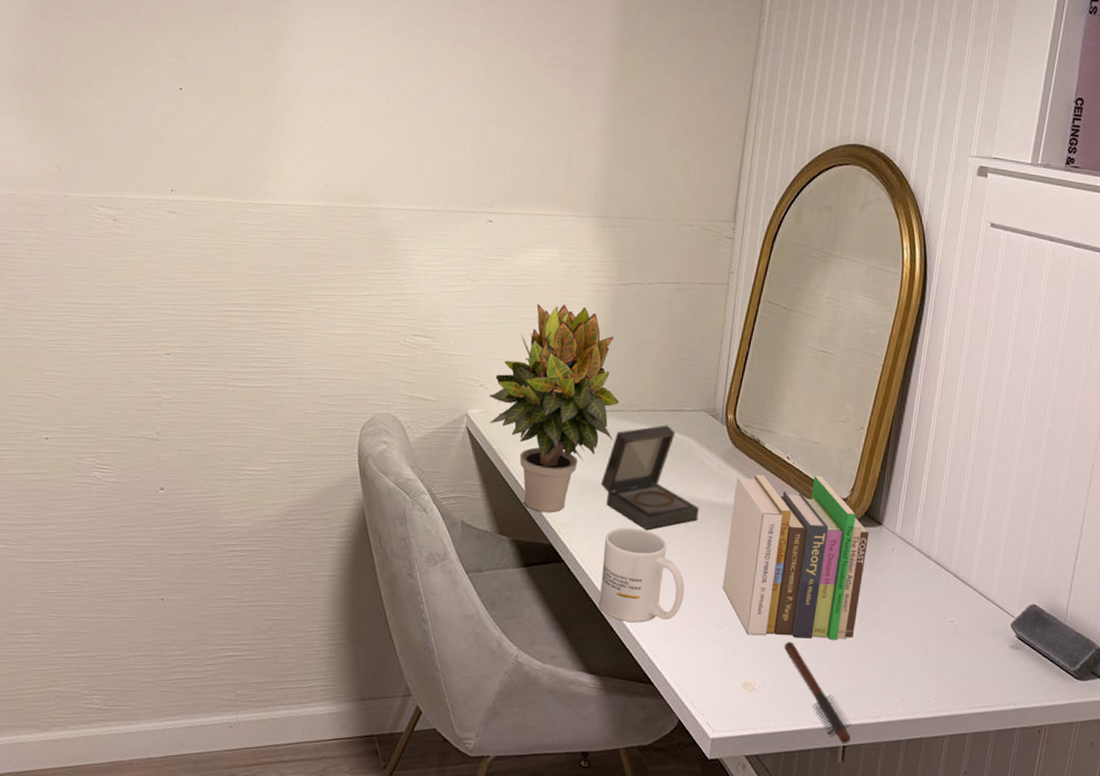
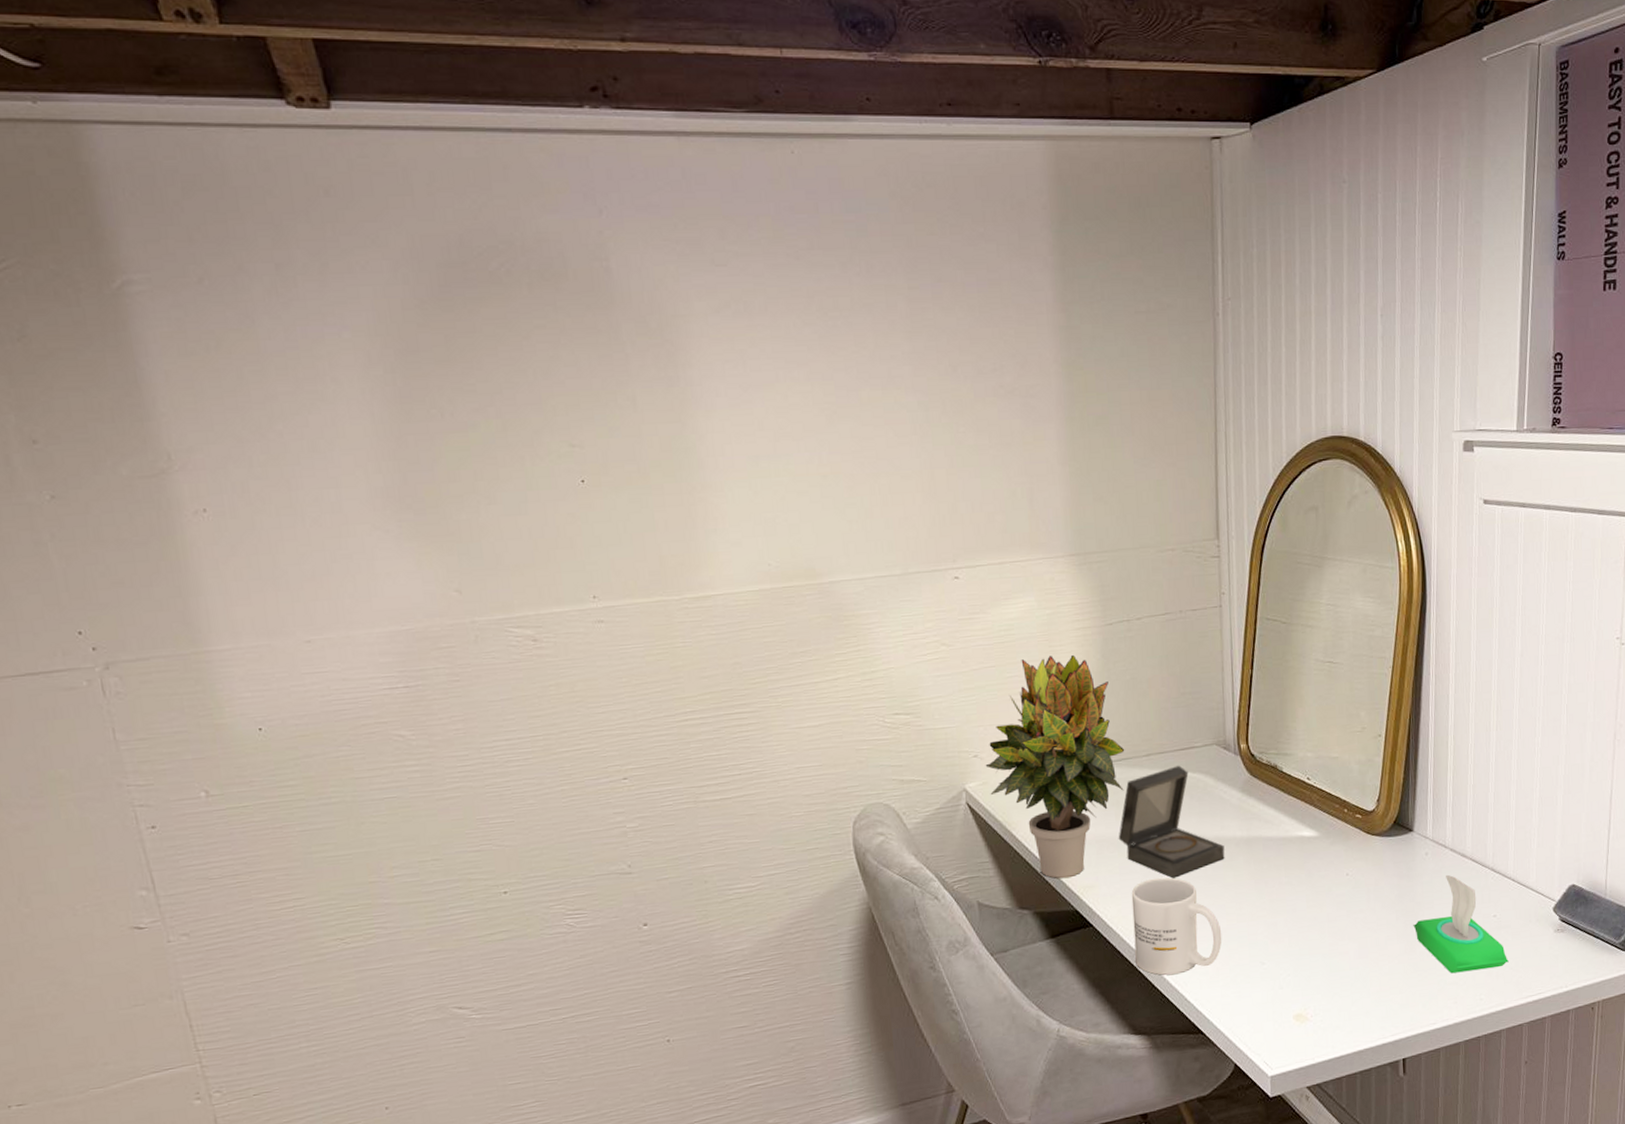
books: present [722,475,869,640] -> none [1258,791,1401,966]
hairbrush: present [784,641,852,743] -> none [1331,964,1409,1056]
wet wipes pack: none [870,574,960,673] -> present [1413,875,1509,974]

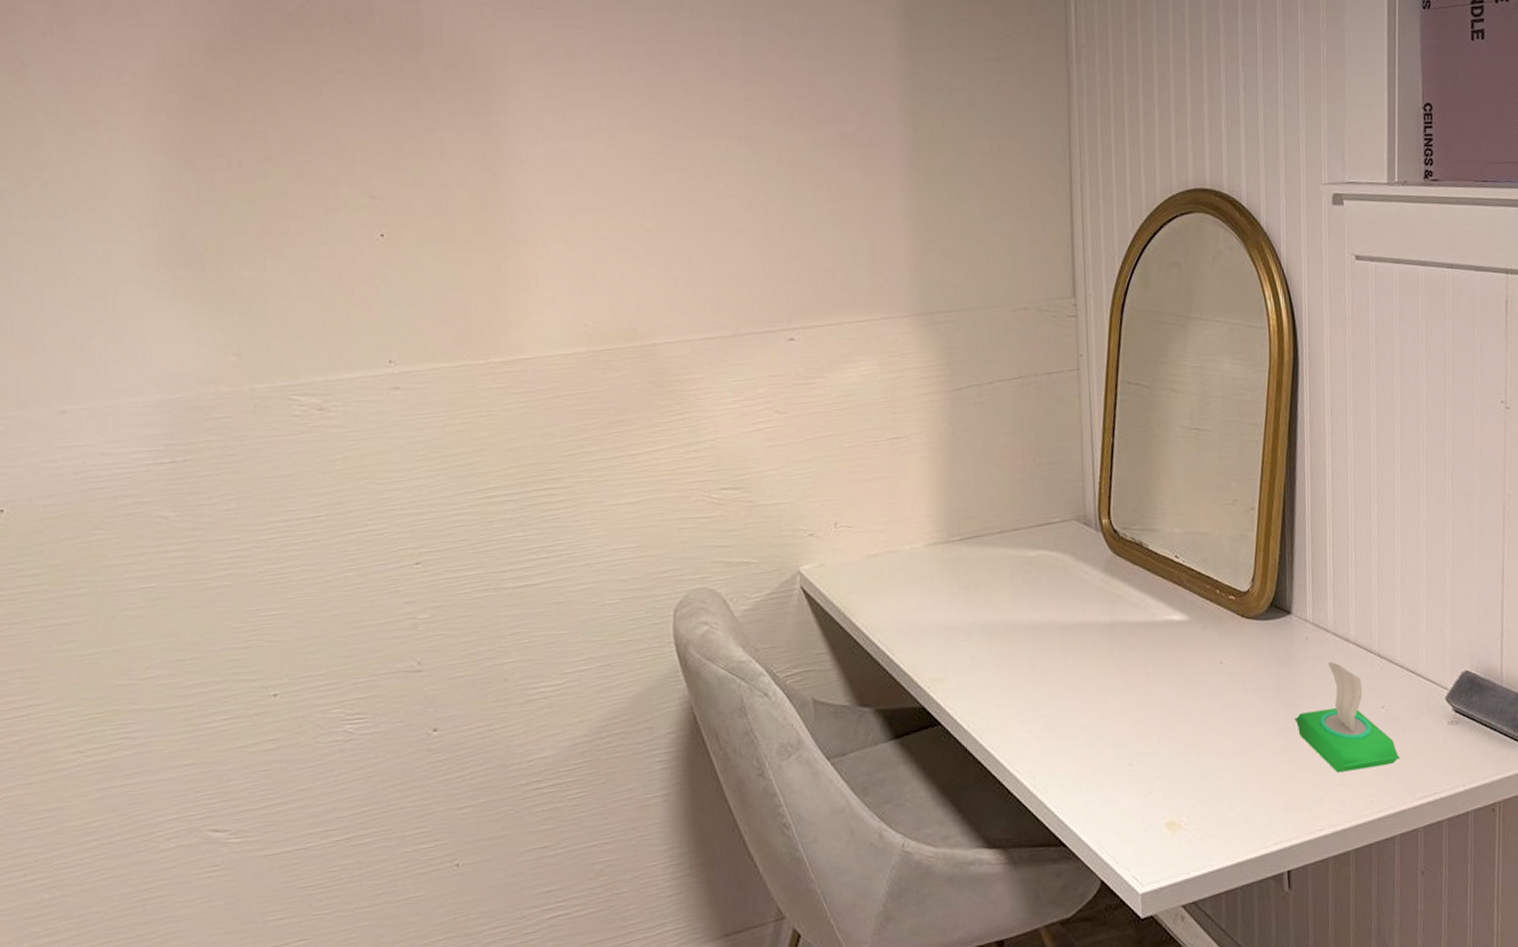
potted plant: present [985,655,1125,879] -> none [822,423,976,672]
jewelry box: present [1118,765,1225,879] -> none [969,543,1087,670]
mug: present [1131,877,1222,976] -> none [984,668,1085,781]

